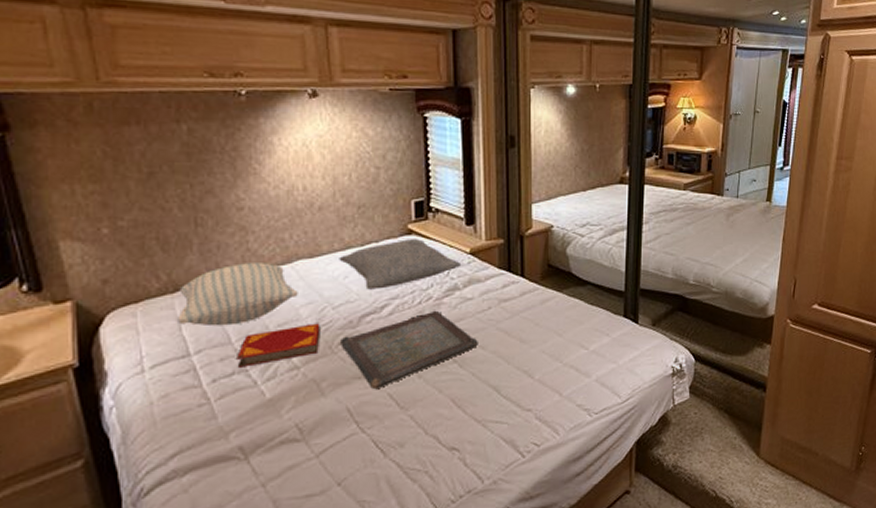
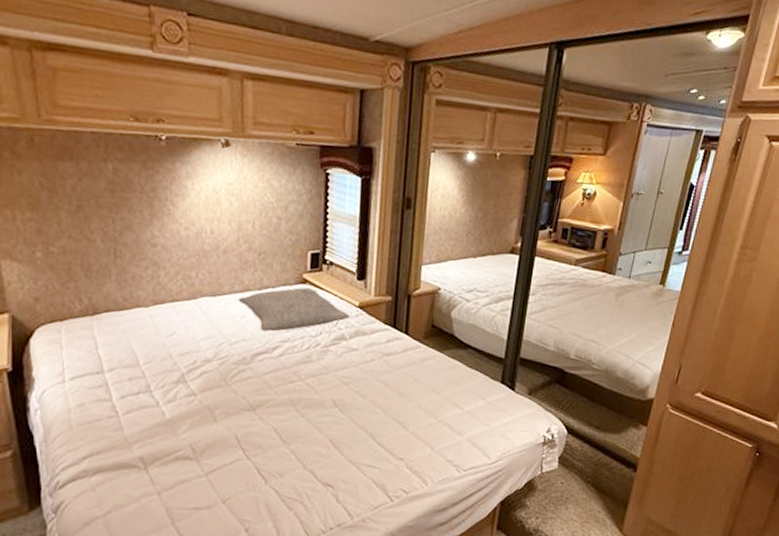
pillow: present [178,261,298,326] -> none [95,294,200,350]
hardback book: present [237,323,320,368] -> none [143,356,218,388]
serving tray: present [341,310,478,390] -> none [234,356,359,423]

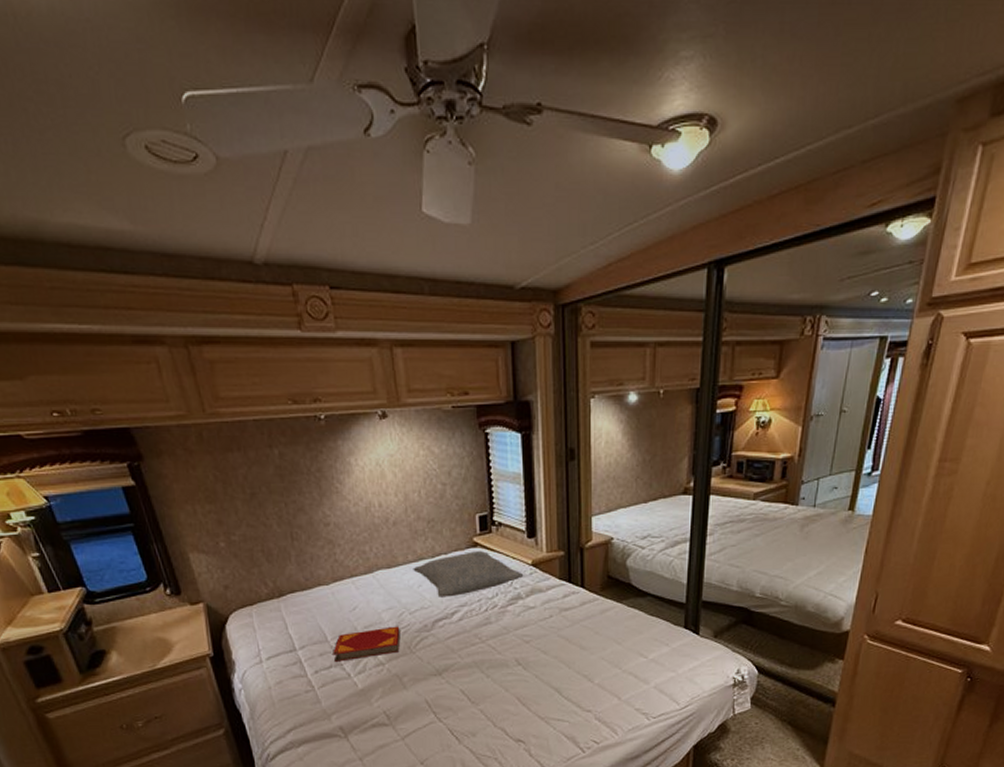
hardback book: none [143,356,218,388] -> present [333,626,401,662]

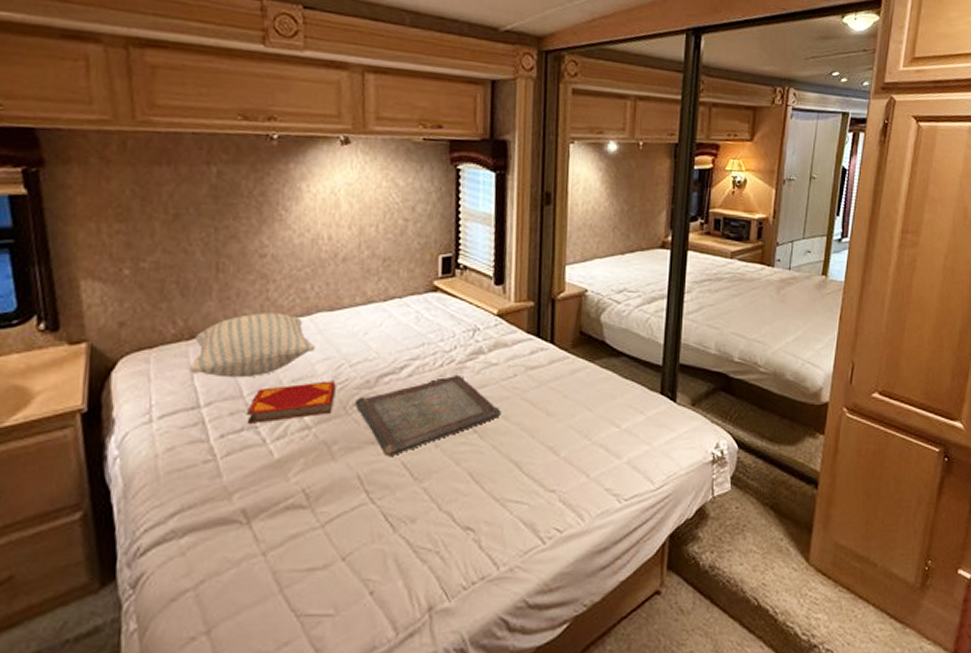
pillow: none [283,571,380,627] -> present [190,311,315,378]
pillow: present [413,551,524,597] -> none [360,296,488,348]
serving tray: none [418,617,541,686] -> present [355,374,501,457]

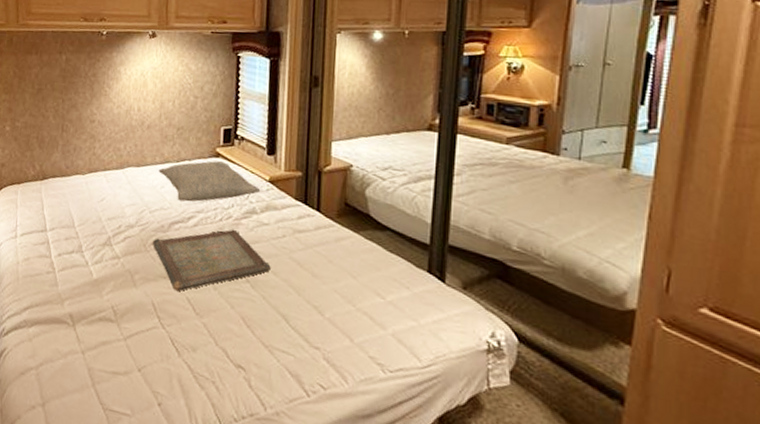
pillow: present [190,311,315,378] -> none [42,164,126,213]
hardback book: present [246,381,336,423] -> none [76,222,139,249]
pillow: none [360,296,488,348] -> present [158,161,261,202]

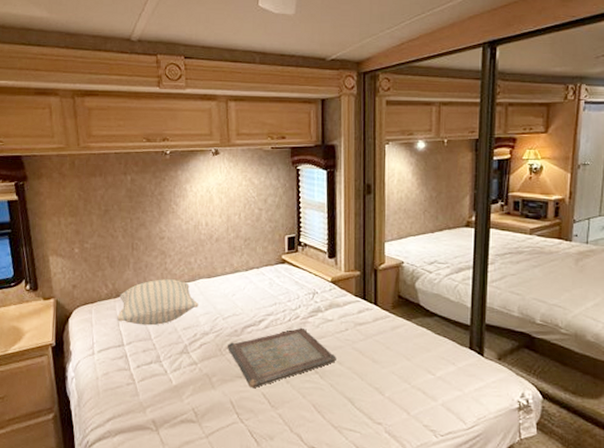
pillow: none [42,164,126,213] -> present [117,278,199,326]
pillow: present [158,161,261,202] -> none [229,267,324,307]

